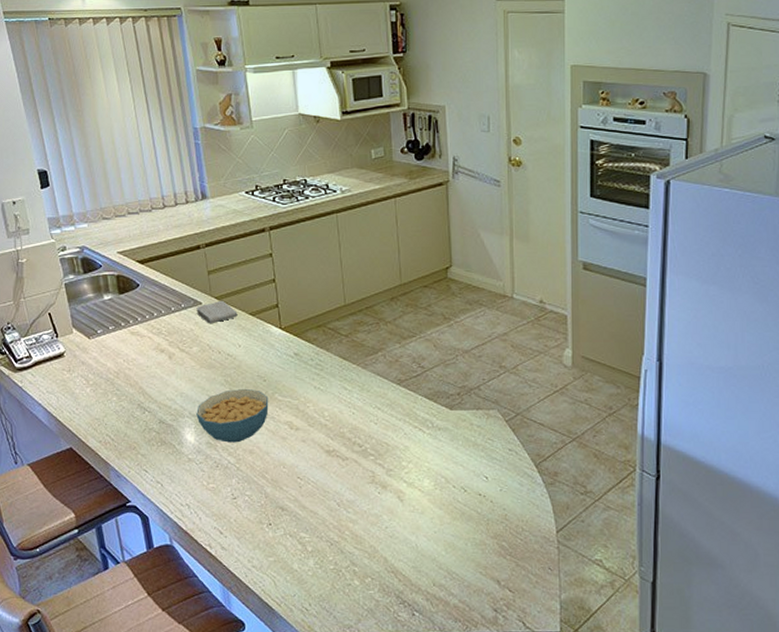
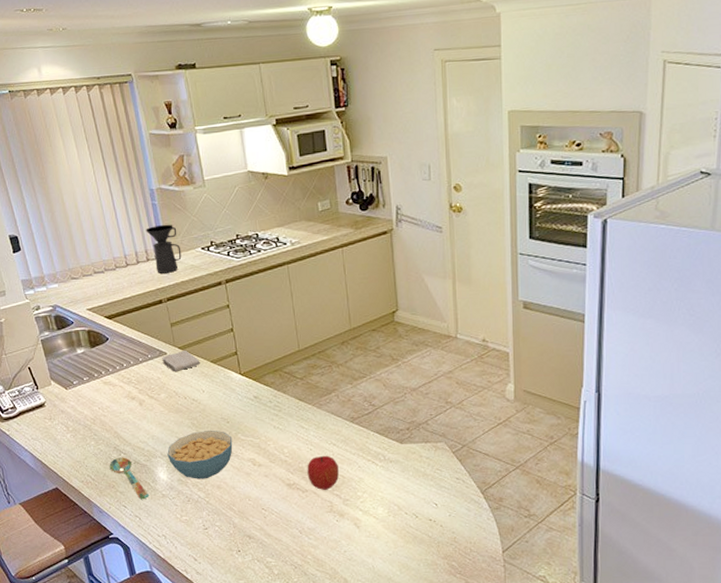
spoon: none [131,415,174,464] -> present [109,457,150,500]
coffee maker: none [187,165,224,217] -> present [146,224,182,273]
fruit: none [348,420,382,458] -> present [307,455,339,490]

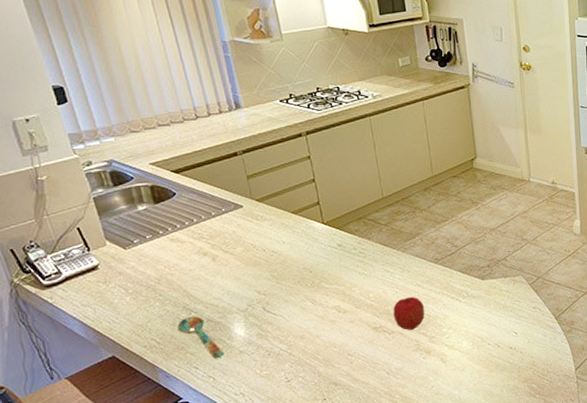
coffee maker: present [146,224,182,273] -> none [218,76,258,126]
washcloth: present [162,350,200,371] -> none [237,202,280,224]
cereal bowl: present [167,430,233,479] -> none [245,280,316,332]

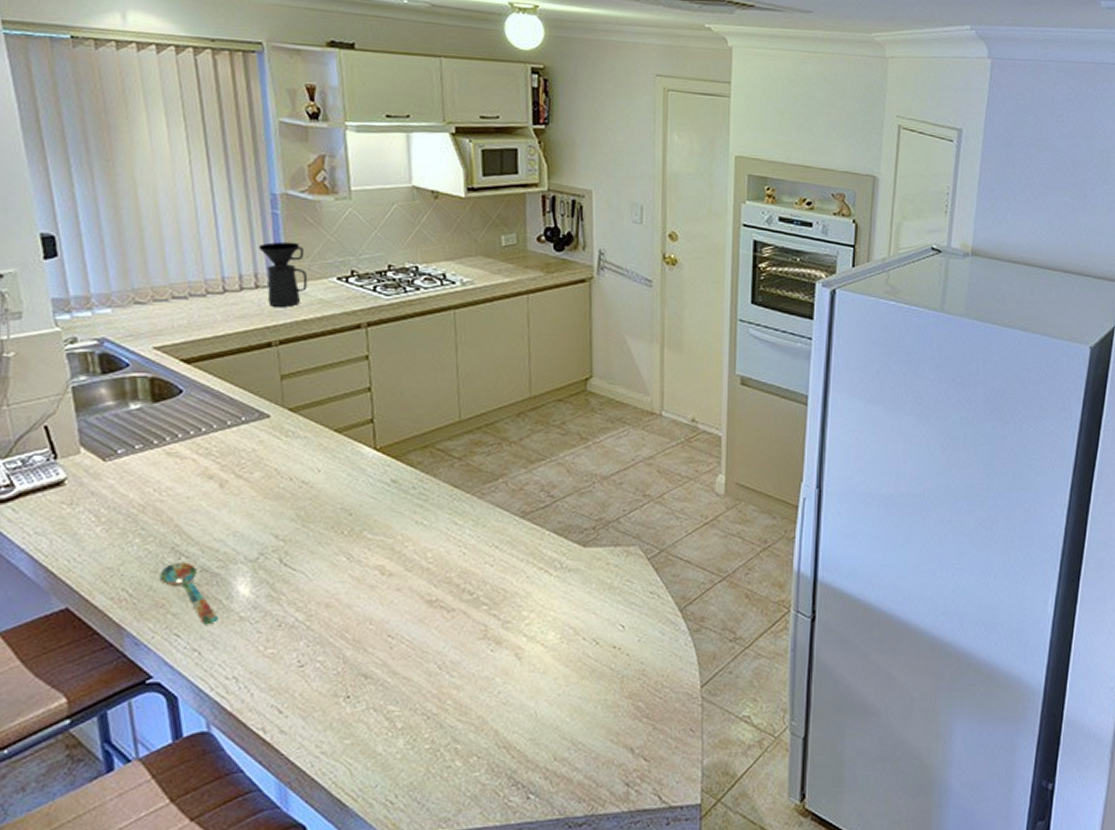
coffee maker: none [218,76,258,126] -> present [258,241,308,307]
fruit: present [393,296,425,330] -> none [456,561,500,609]

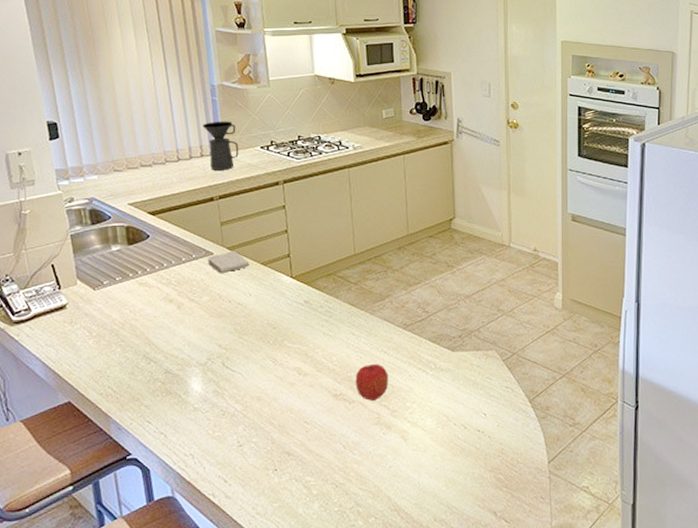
spoon: present [159,562,220,625] -> none [135,366,180,414]
washcloth: none [262,412,319,442] -> present [207,250,249,273]
fruit: none [456,561,500,609] -> present [355,363,388,401]

